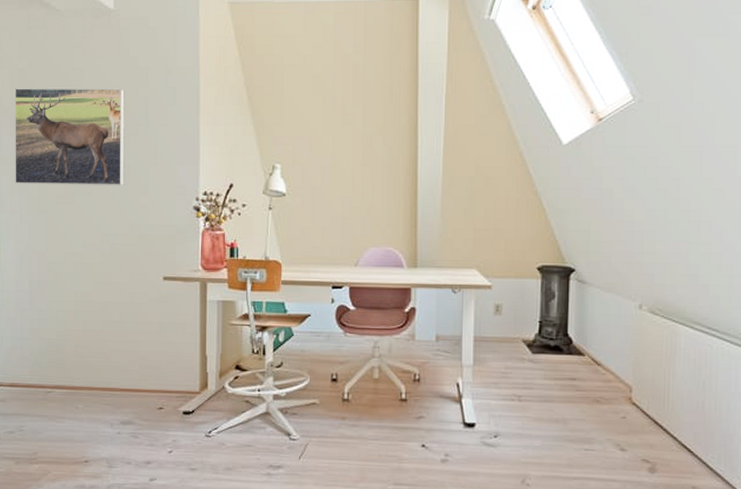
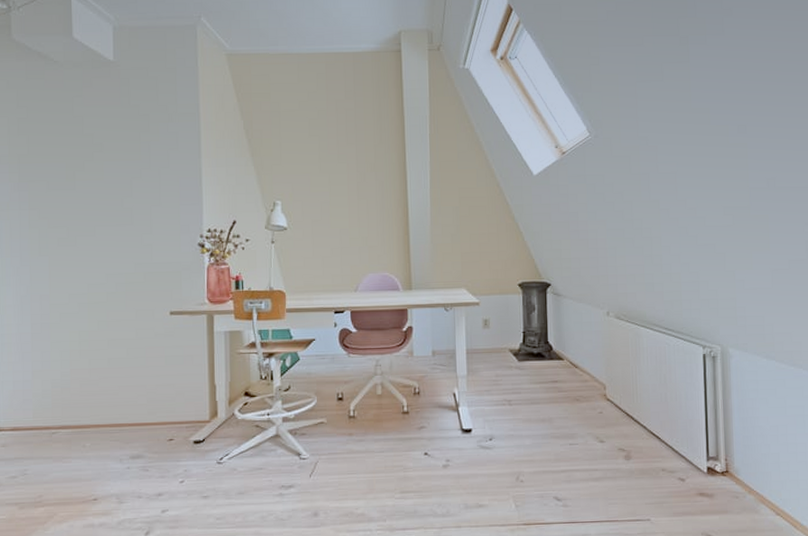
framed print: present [15,88,125,186] -> none [13,134,128,229]

